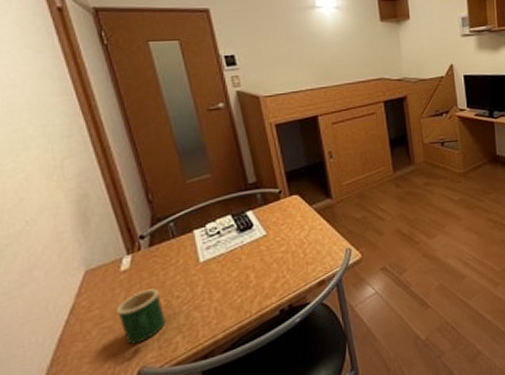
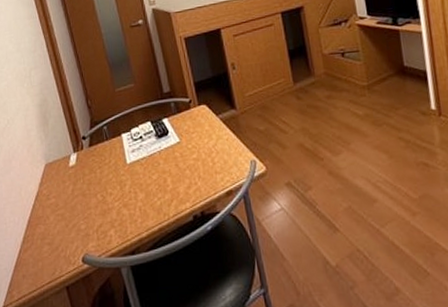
mug: present [116,288,166,345] -> none [66,184,102,233]

